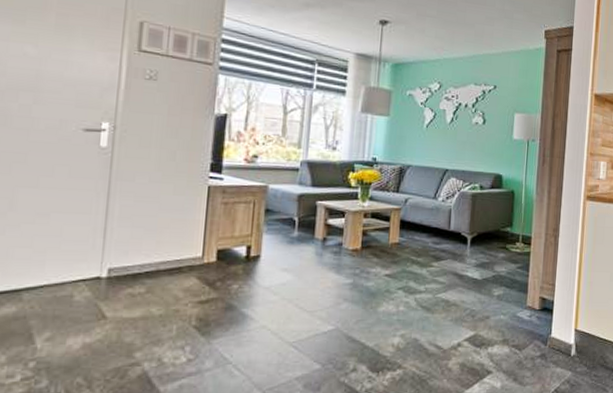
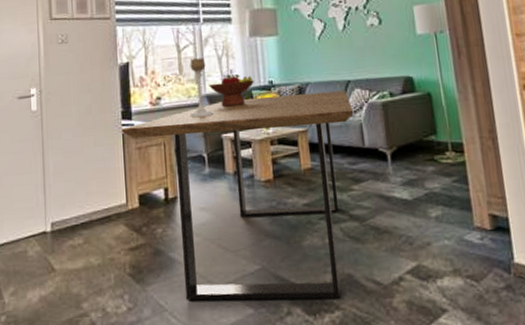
dining table: none [207,169,446,359] -> present [121,90,354,301]
candle holder: none [286,123,312,182] -> present [189,58,214,118]
fruit bowl: none [311,144,359,177] -> present [209,74,255,107]

